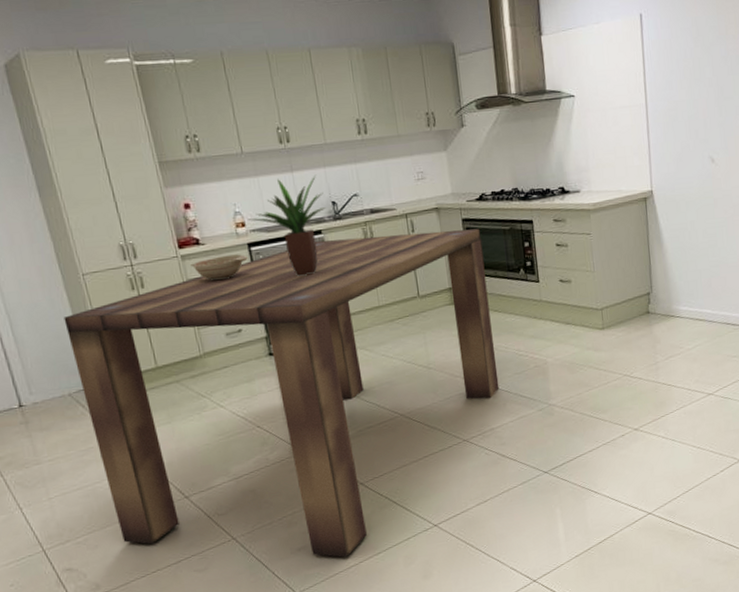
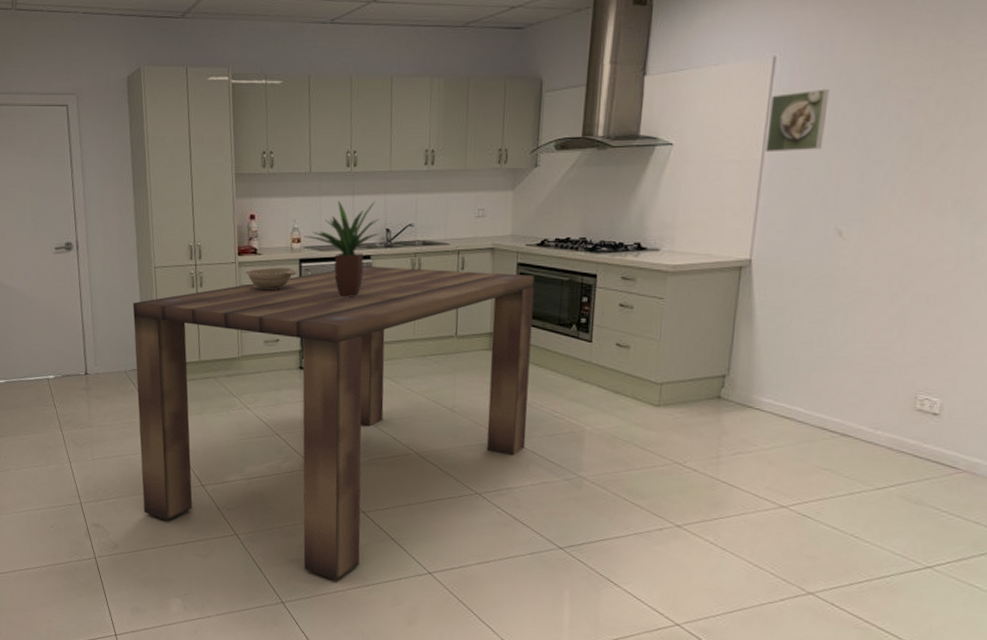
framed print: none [644,39,689,97] -> present [765,88,830,153]

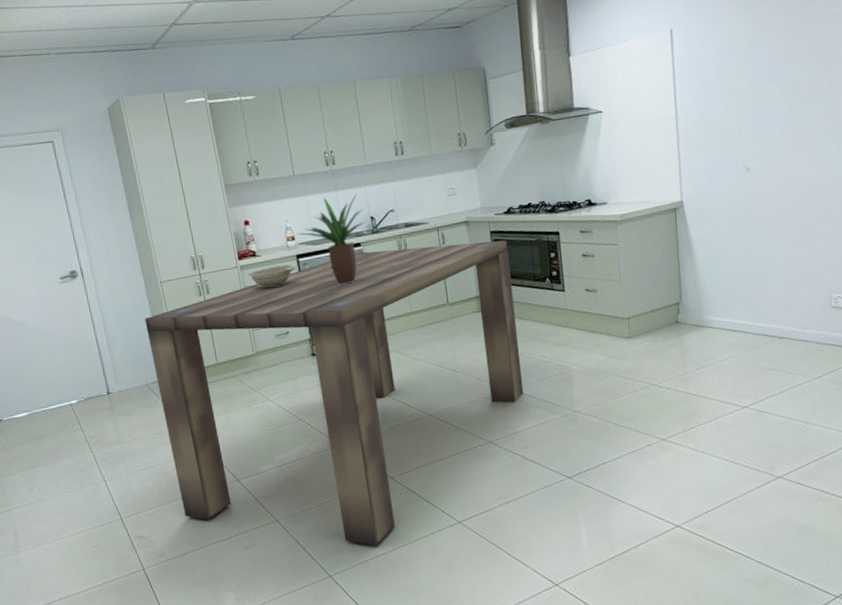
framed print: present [765,88,830,153] -> none [675,51,722,110]

